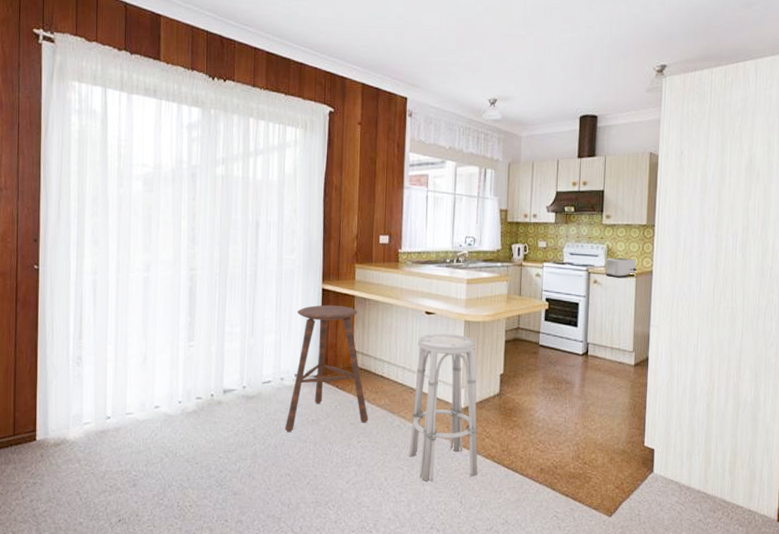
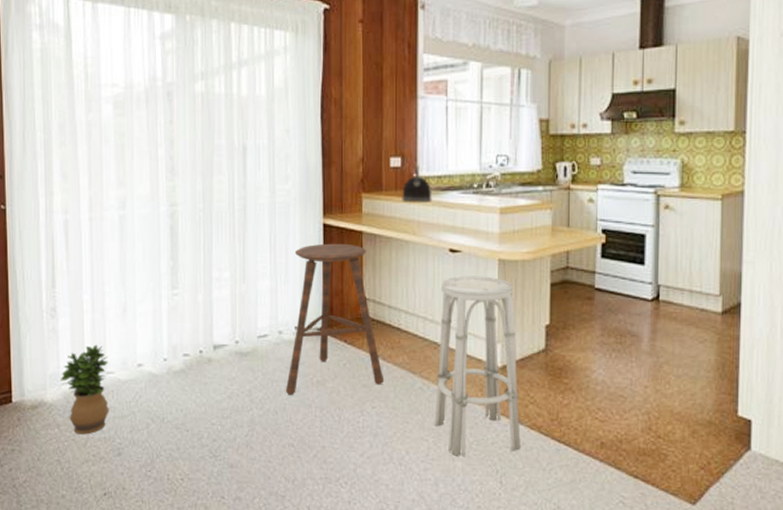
potted plant: none [82,389,128,468] -> present [60,344,109,435]
kettle: none [388,242,413,274] -> present [402,165,432,204]
toaster: present [605,257,637,278] -> none [680,174,722,202]

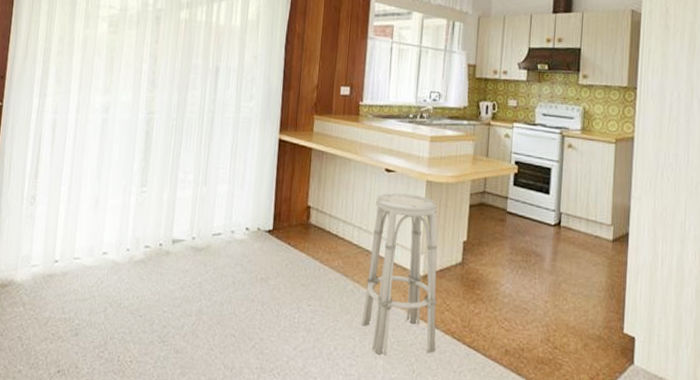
potted plant: present [60,344,109,435] -> none [31,232,77,314]
bar stool: present [285,243,385,395] -> none [232,156,321,289]
kettle: present [402,165,432,204] -> none [348,95,374,128]

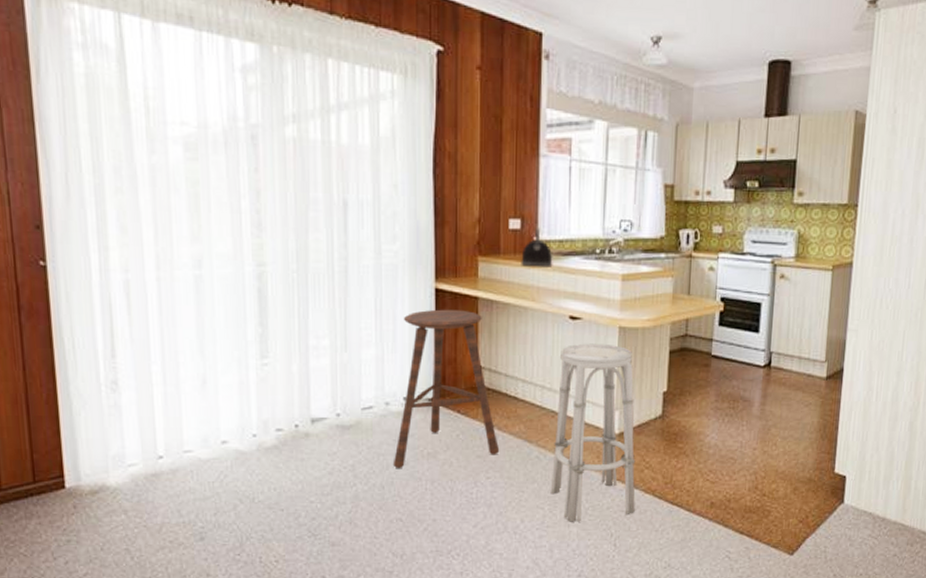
bar stool: none [232,156,321,289] -> present [393,309,500,468]
kettle: none [348,95,374,128] -> present [521,228,553,269]

